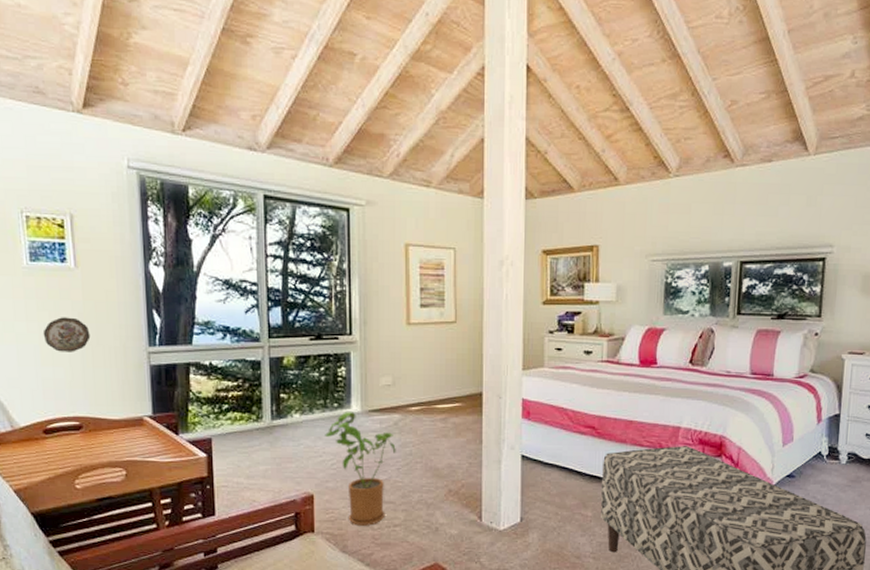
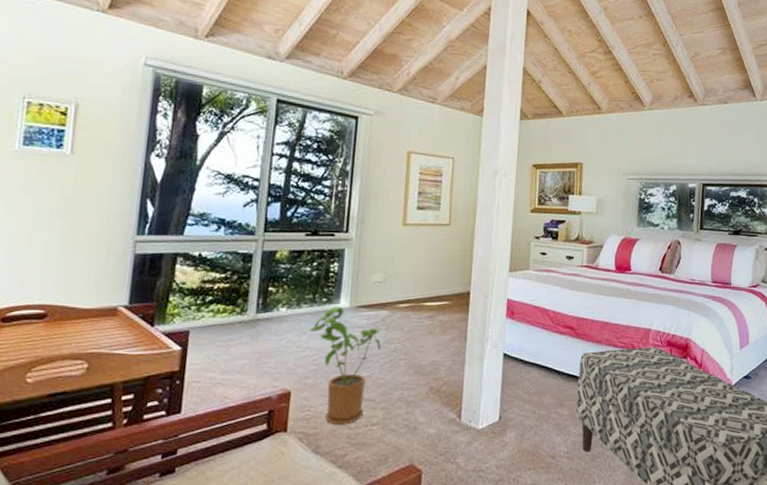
decorative plate: present [43,317,91,352] -> none [21,202,75,238]

